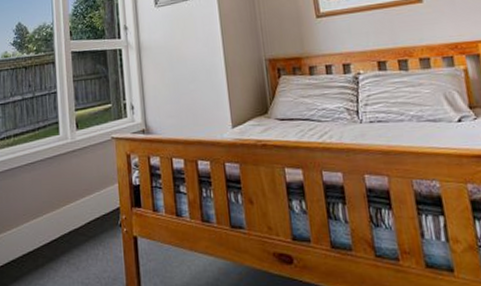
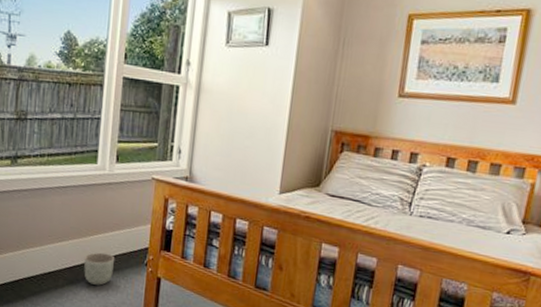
planter: none [59,221,90,257] -> present [83,252,115,286]

